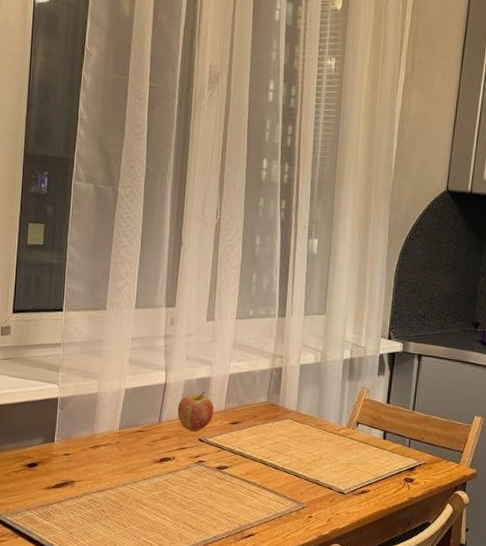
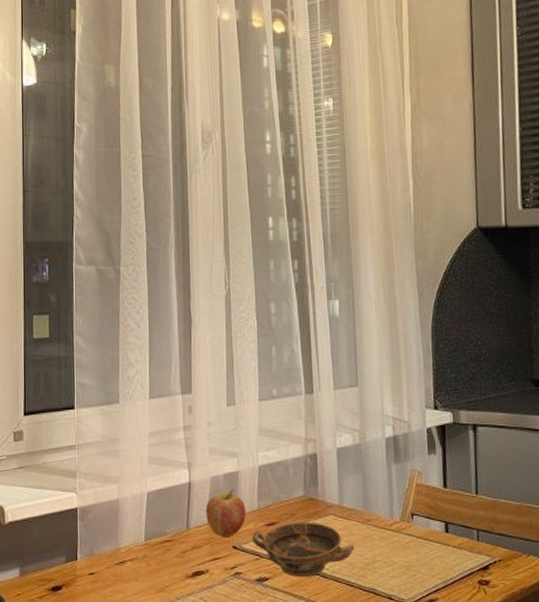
bowl: none [216,422,306,468] -> present [251,521,355,577]

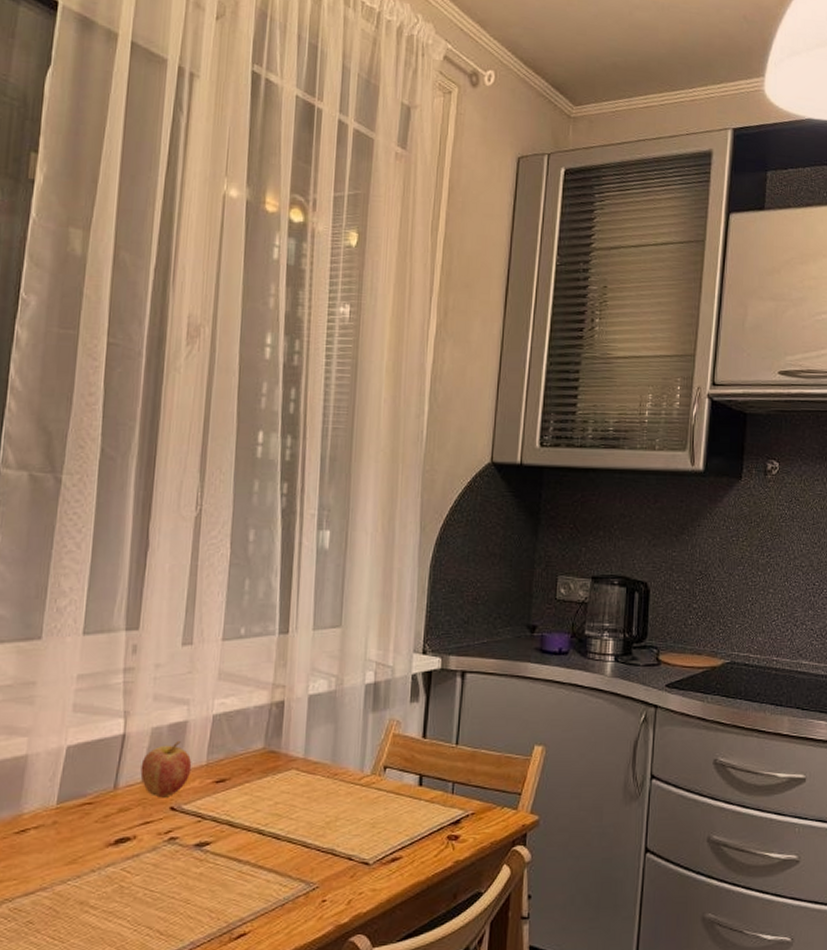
bowl: present [251,521,355,577] -> none [194,777,317,840]

